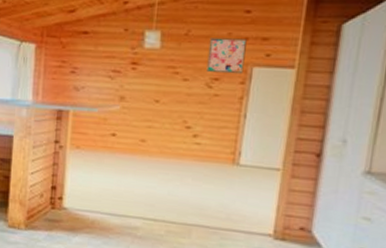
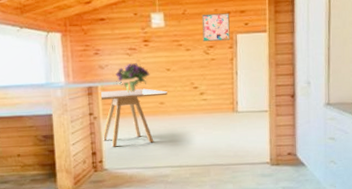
dining table: none [65,117,152,186] -> present [101,88,168,147]
bouquet: none [91,88,134,123] -> present [115,63,150,93]

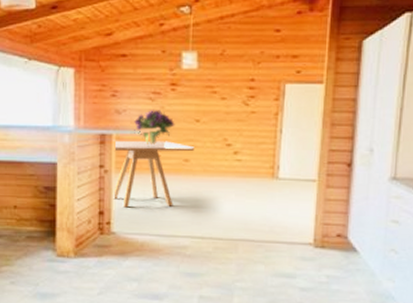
wall art: present [201,13,230,42] -> none [242,57,278,91]

